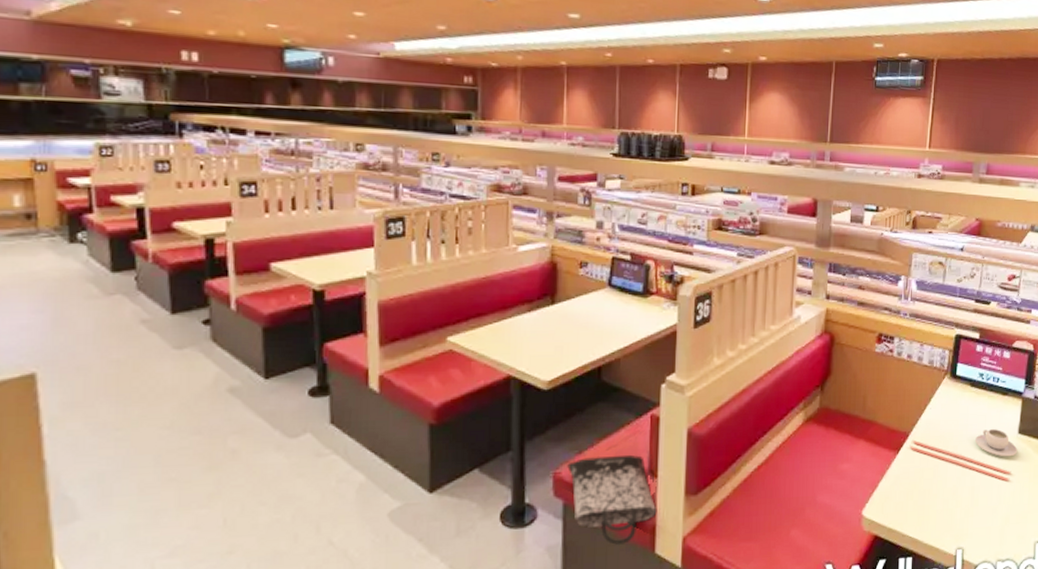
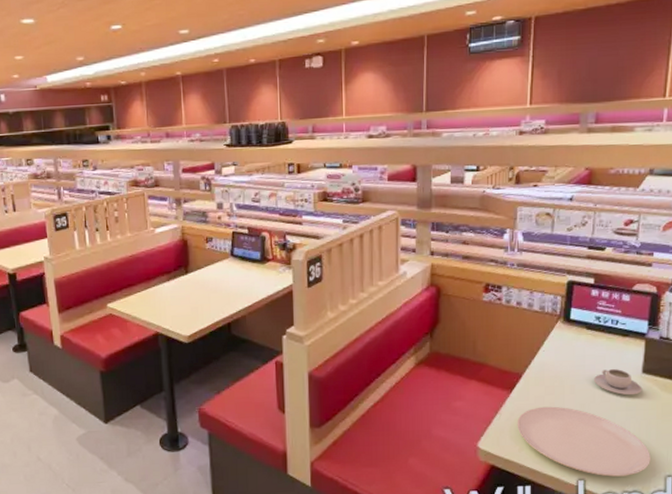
tote bag: present [567,454,657,545] -> none [209,394,287,467]
plate: none [901,468,1023,545] -> present [517,406,651,477]
chopsticks: present [909,439,1011,481] -> none [523,379,636,417]

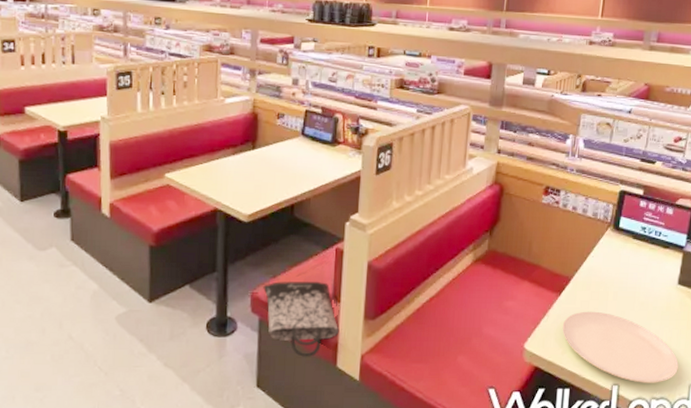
tote bag: none [209,394,287,467] -> present [263,281,339,357]
teacup: present [594,368,643,396] -> none [635,278,677,305]

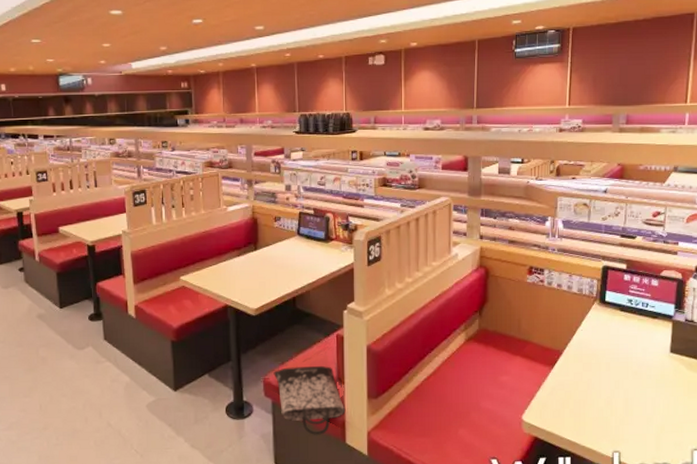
plate: present [562,311,679,383] -> none [558,382,678,450]

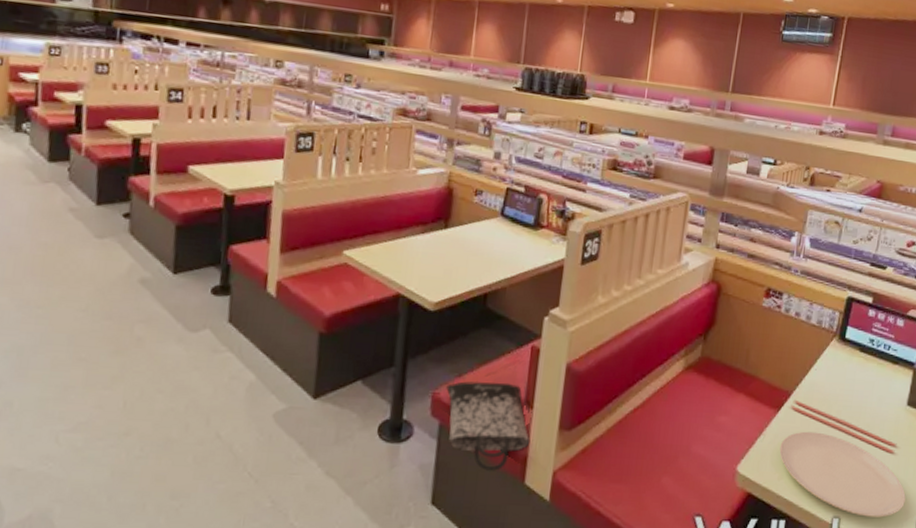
plate: none [558,382,678,450] -> present [779,431,906,518]
chopsticks: none [563,356,665,394] -> present [791,399,897,453]

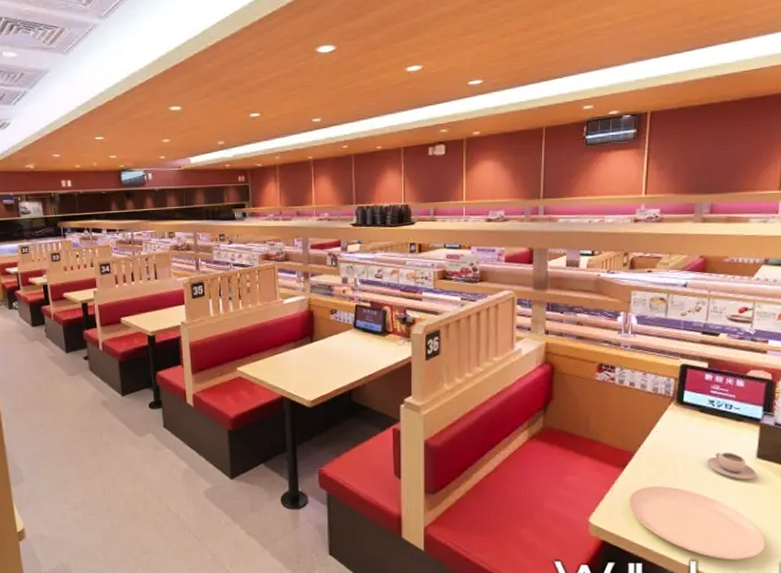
tote bag: present [446,381,530,471] -> none [329,459,402,528]
chopsticks: present [791,399,897,453] -> none [635,458,750,501]
teacup: none [861,397,906,429] -> present [707,452,757,480]

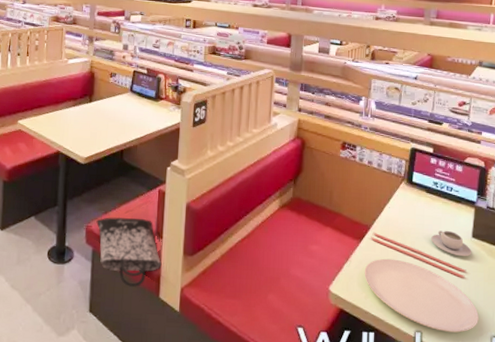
tote bag: none [329,459,402,528] -> present [96,217,162,287]
chopsticks: none [635,458,750,501] -> present [371,232,466,277]

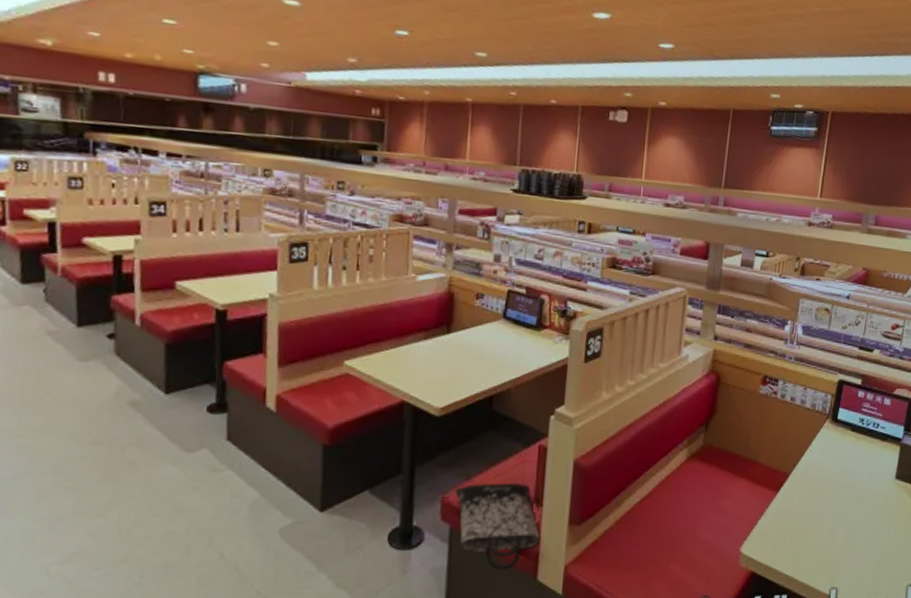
plate: present [364,258,479,333] -> none [779,509,896,586]
chopsticks: present [371,232,466,277] -> none [789,480,887,524]
teacup: present [431,230,472,257] -> none [853,472,895,501]

